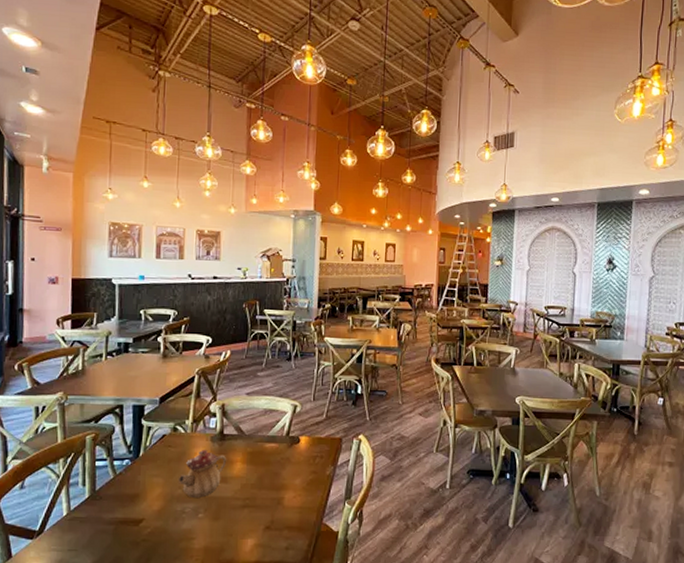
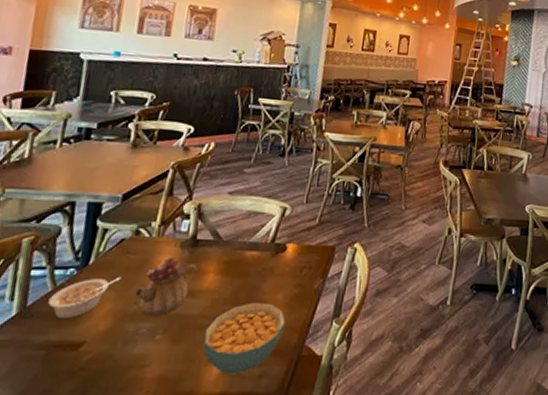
legume: none [112,466,166,500] -> present [48,276,121,318]
cereal bowl: none [238,487,304,546] -> present [204,302,286,374]

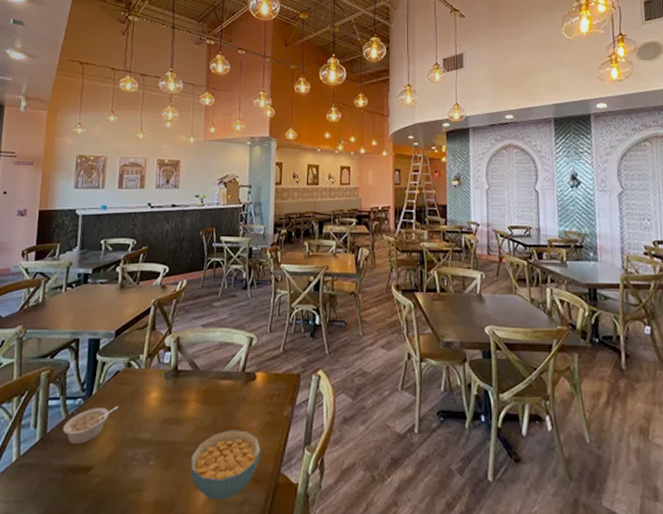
teapot: present [134,256,198,315] -> none [129,386,181,442]

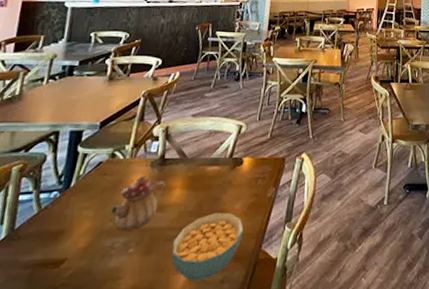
legume: present [63,405,119,444] -> none [34,196,99,238]
teapot: none [129,386,181,442] -> present [110,175,166,230]

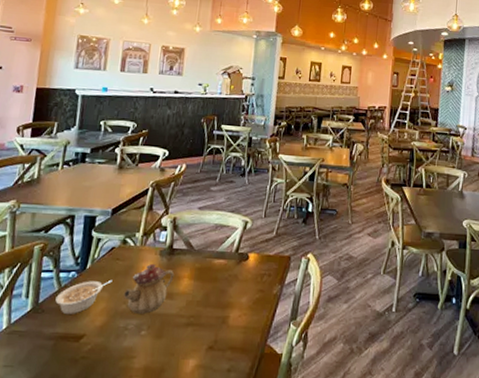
legume: none [34,196,99,238] -> present [55,279,113,314]
cereal bowl: present [172,212,244,281] -> none [181,304,250,368]

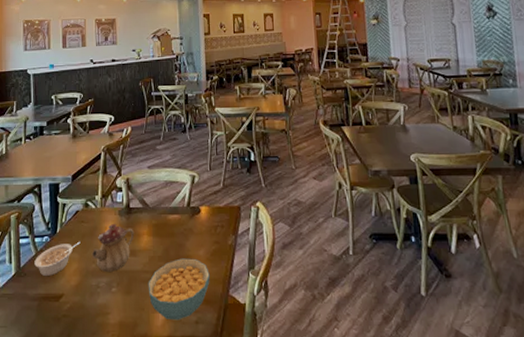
cereal bowl: none [181,304,250,368] -> present [148,258,210,321]

